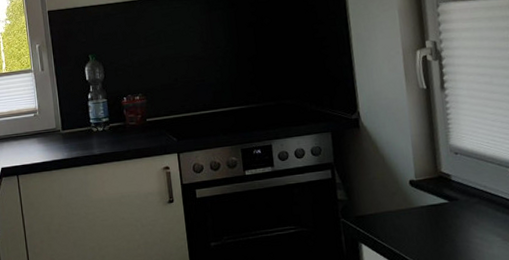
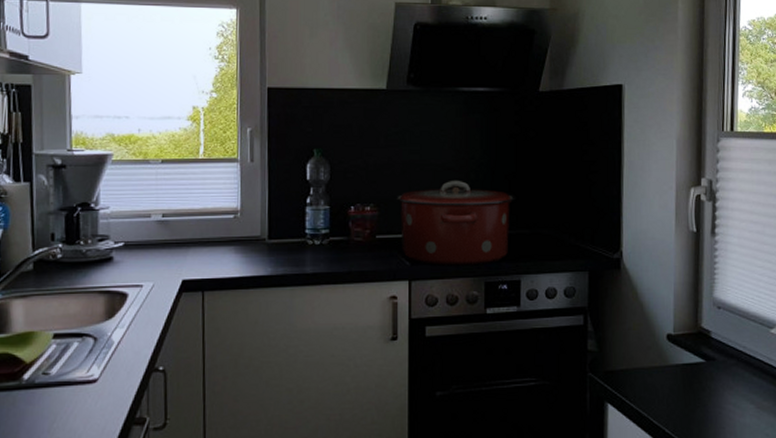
casserole: none [157,66,260,140] -> present [394,180,517,267]

